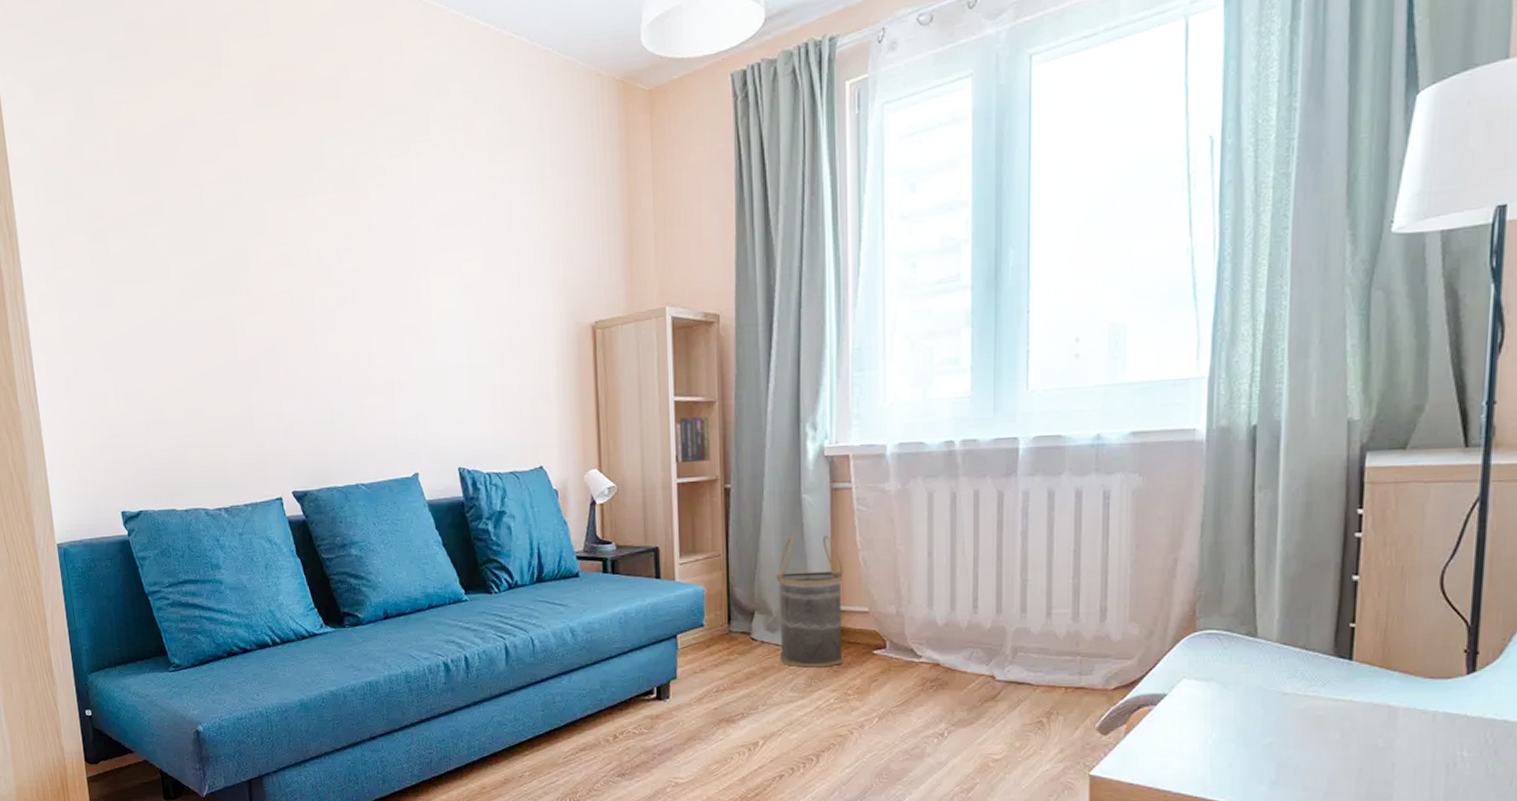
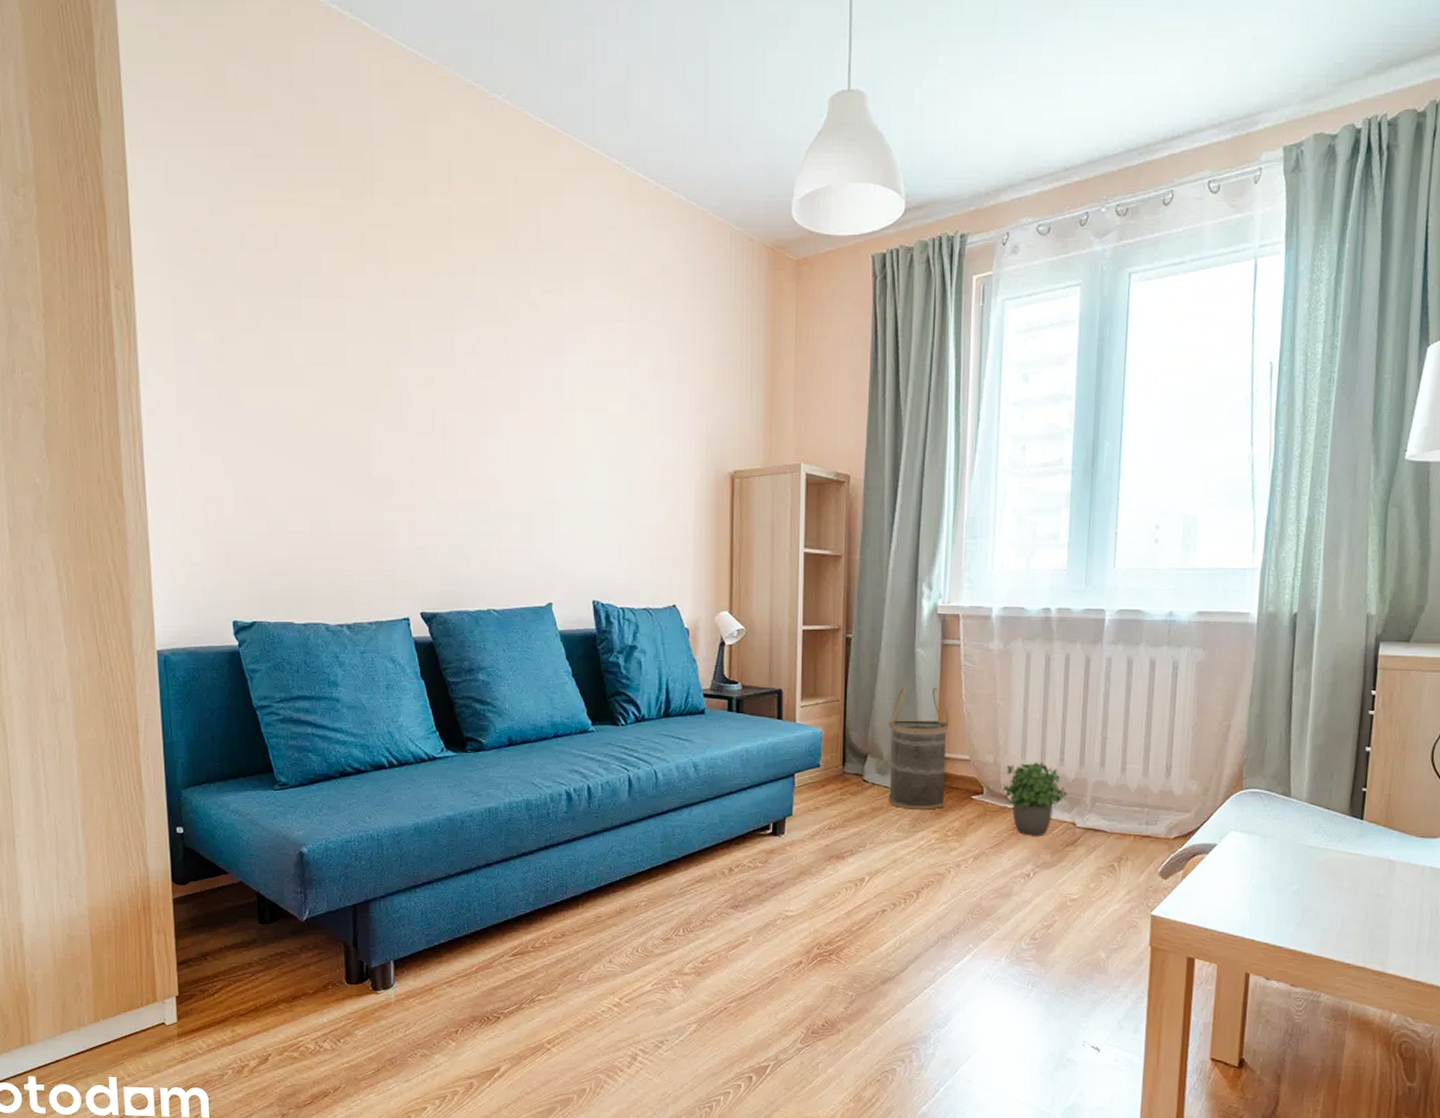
books: present [674,416,711,462] -> none [803,568,836,611]
potted plant: none [908,611,984,691] -> present [1003,762,1068,835]

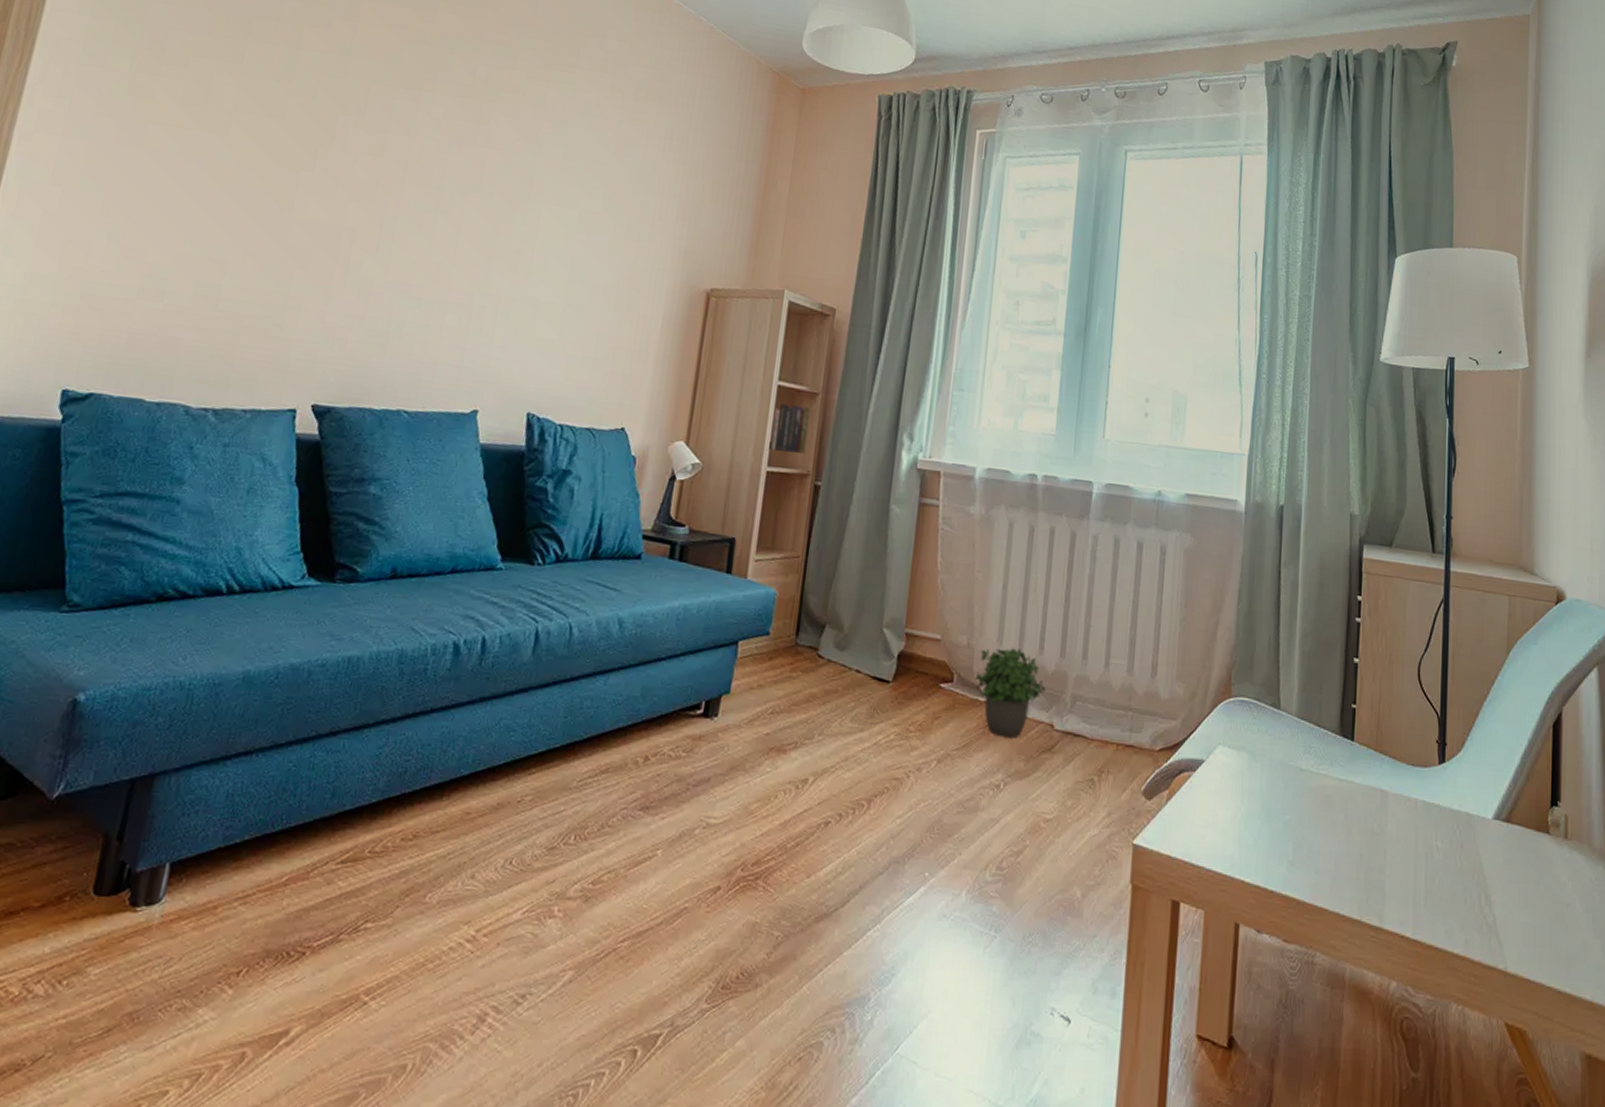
books: none [803,568,836,611] -> present [769,403,811,453]
basket: present [888,687,949,810] -> none [845,548,921,697]

